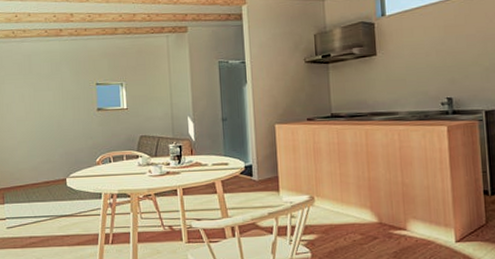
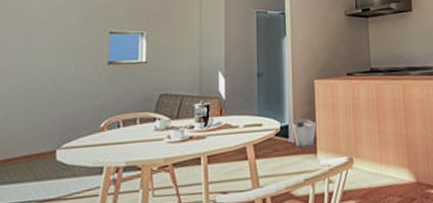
bucket: none [255,159,279,186] -> present [291,118,317,148]

